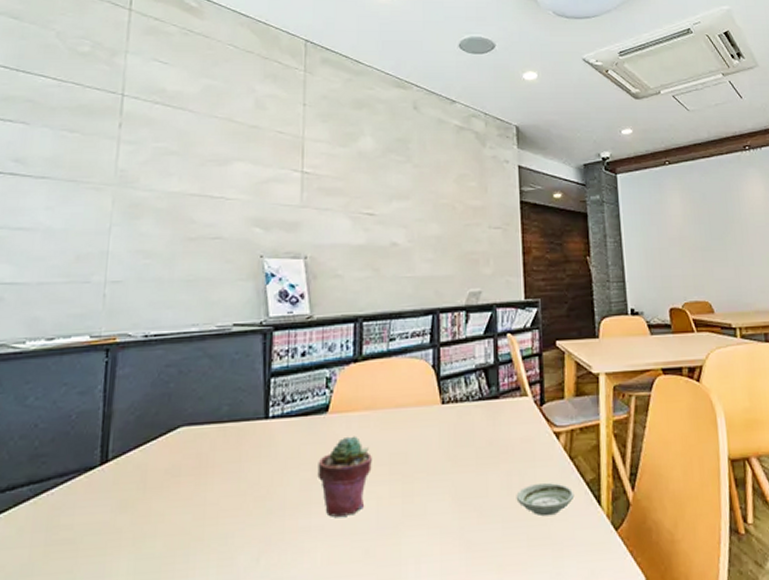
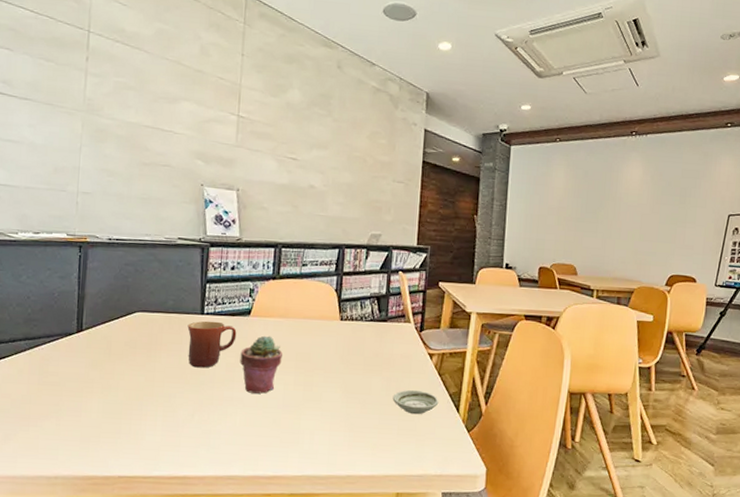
mug: none [247,425,312,492] -> present [187,321,237,368]

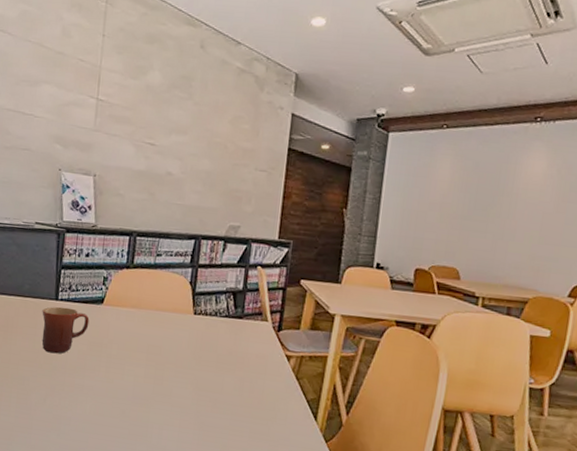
potted succulent: present [240,335,282,394] -> none [91,325,134,384]
saucer: present [392,389,439,415] -> none [245,392,295,419]

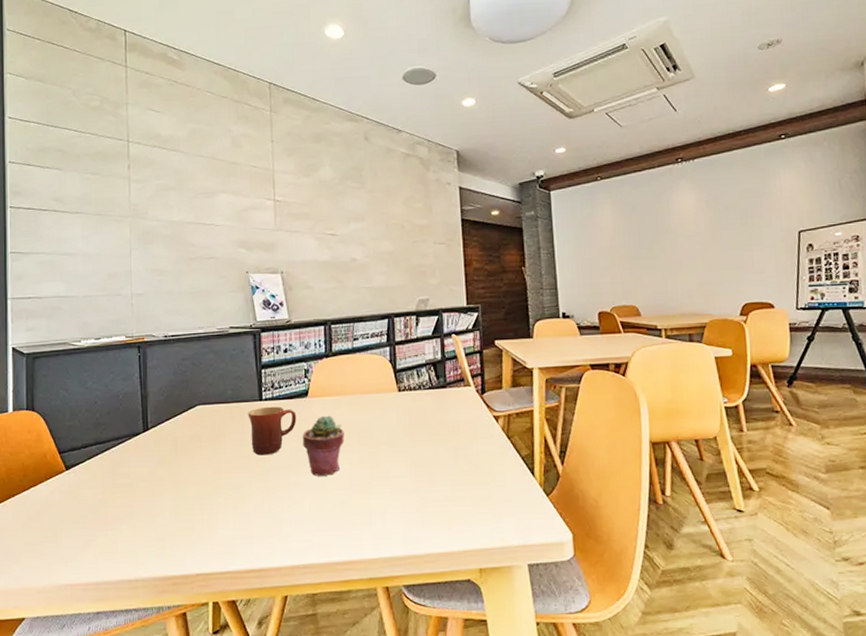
potted succulent: none [91,325,134,384] -> present [302,415,344,476]

